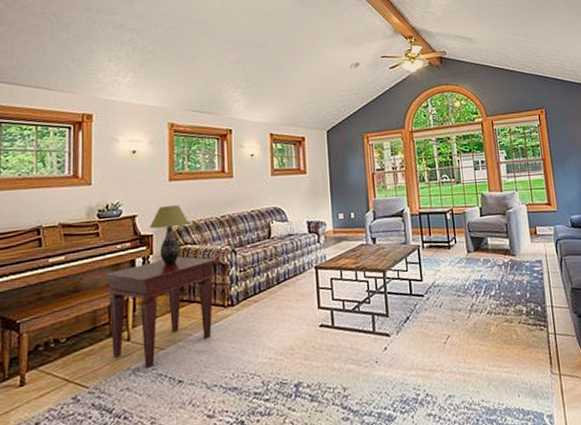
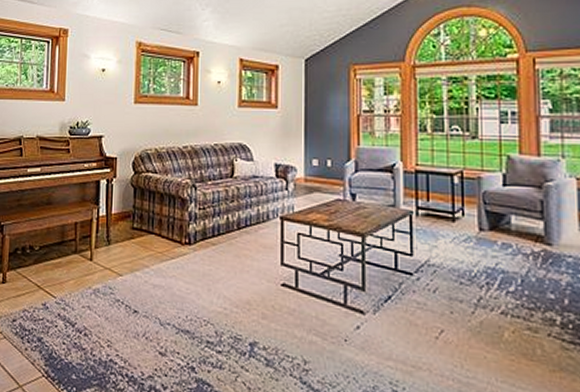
side table: present [103,256,218,368] -> none [71,183,177,291]
table lamp: present [150,205,189,265] -> none [114,130,151,191]

